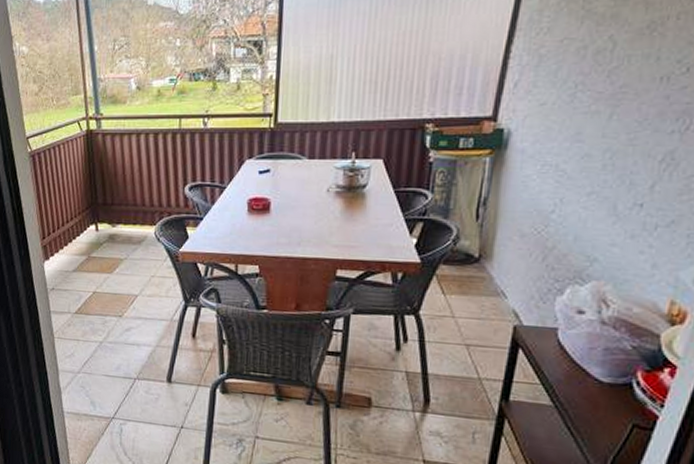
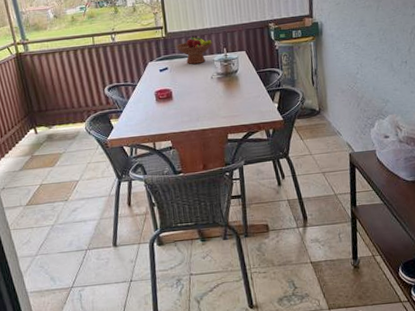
fruit bowl: none [285,129,339,169] -> present [175,35,214,64]

